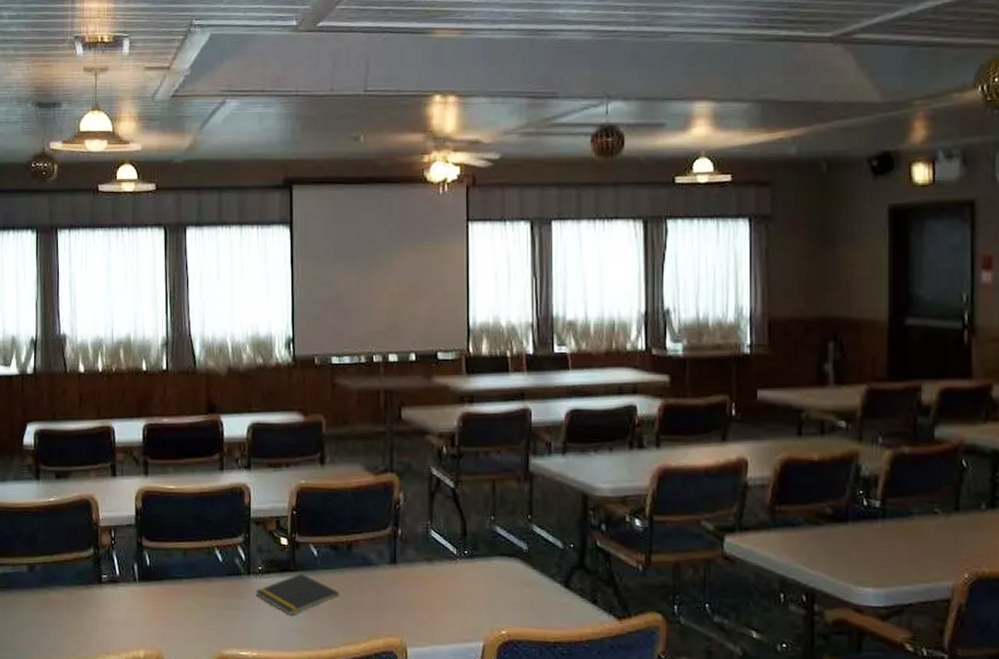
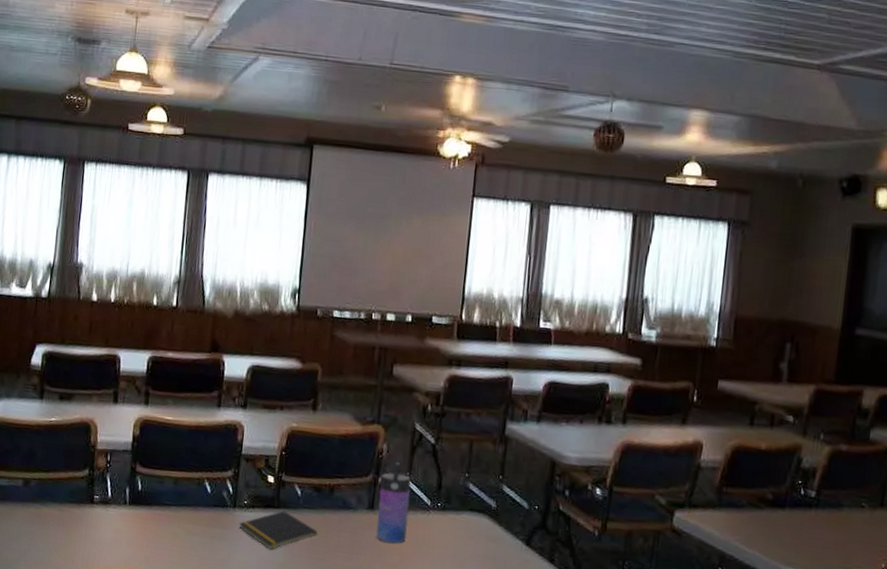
water bottle: none [401,511,434,598] -> present [376,462,411,544]

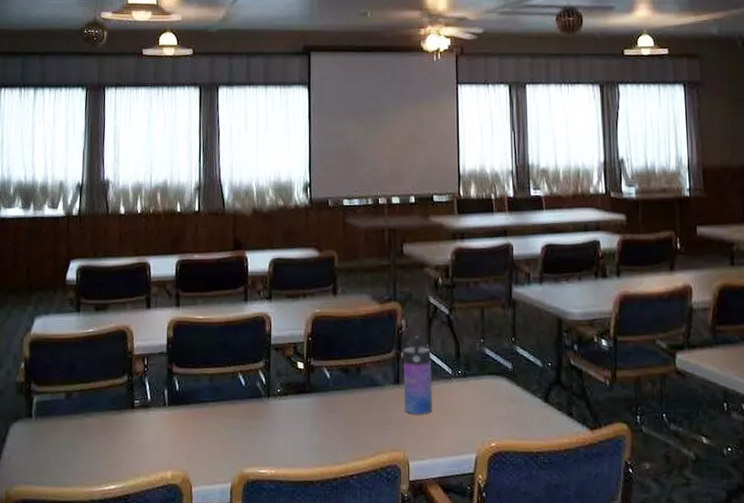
notepad: present [239,510,318,549] -> none [274,395,350,434]

